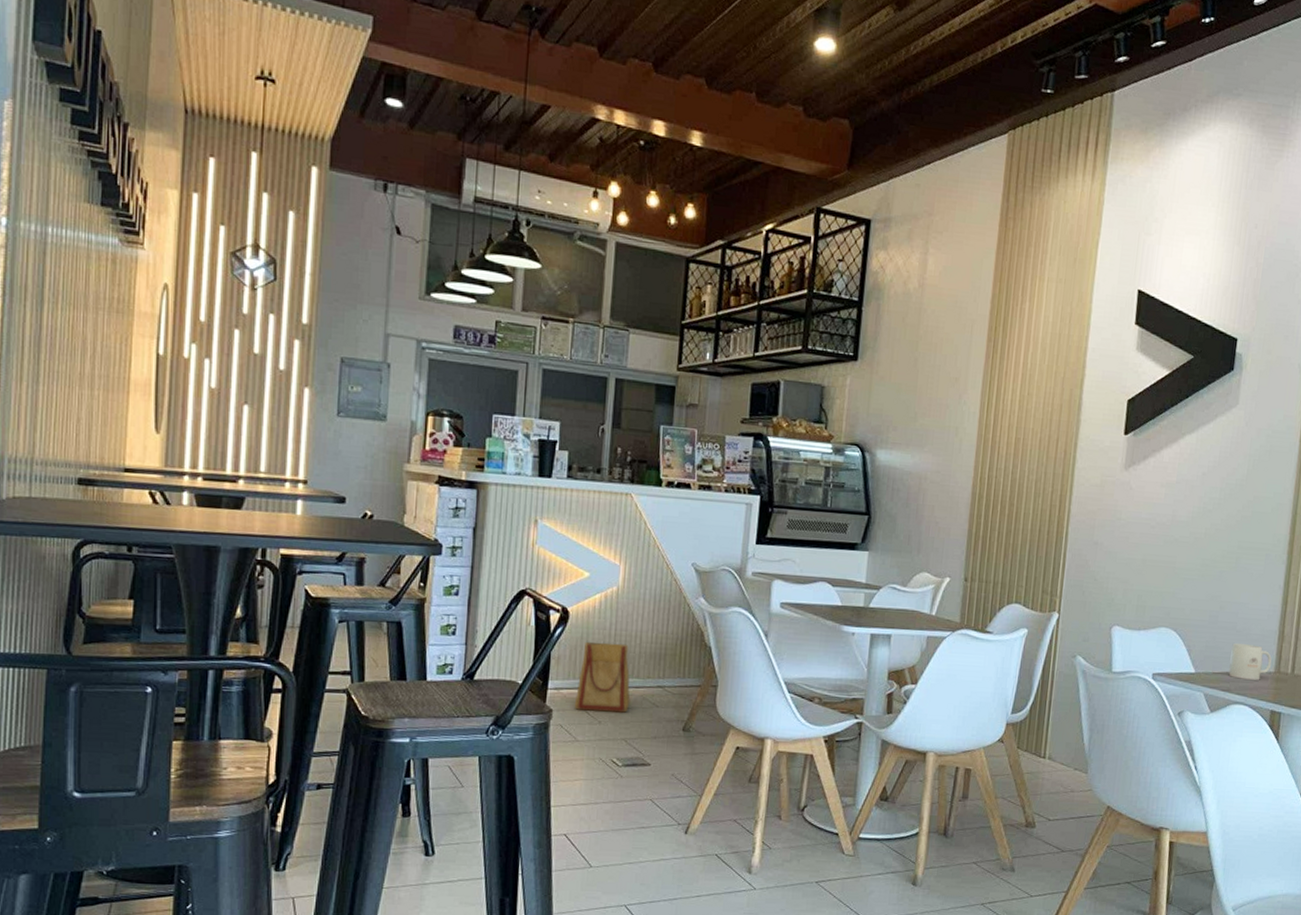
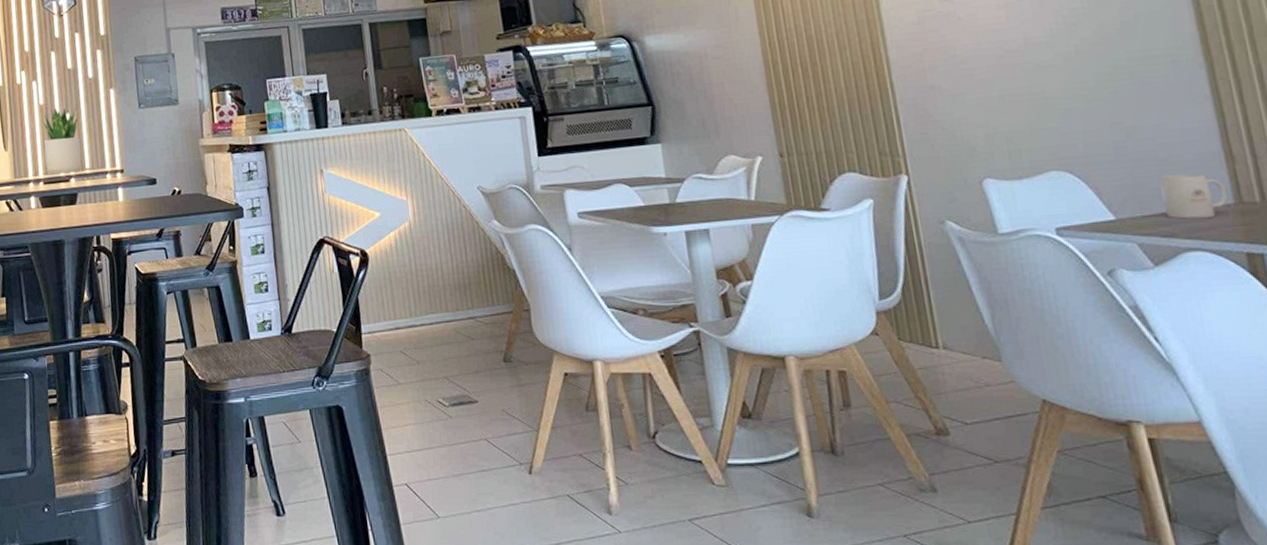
planter: none [209,394,260,474] -> present [43,105,81,175]
shopping bag: present [574,641,631,713] -> none [388,278,445,352]

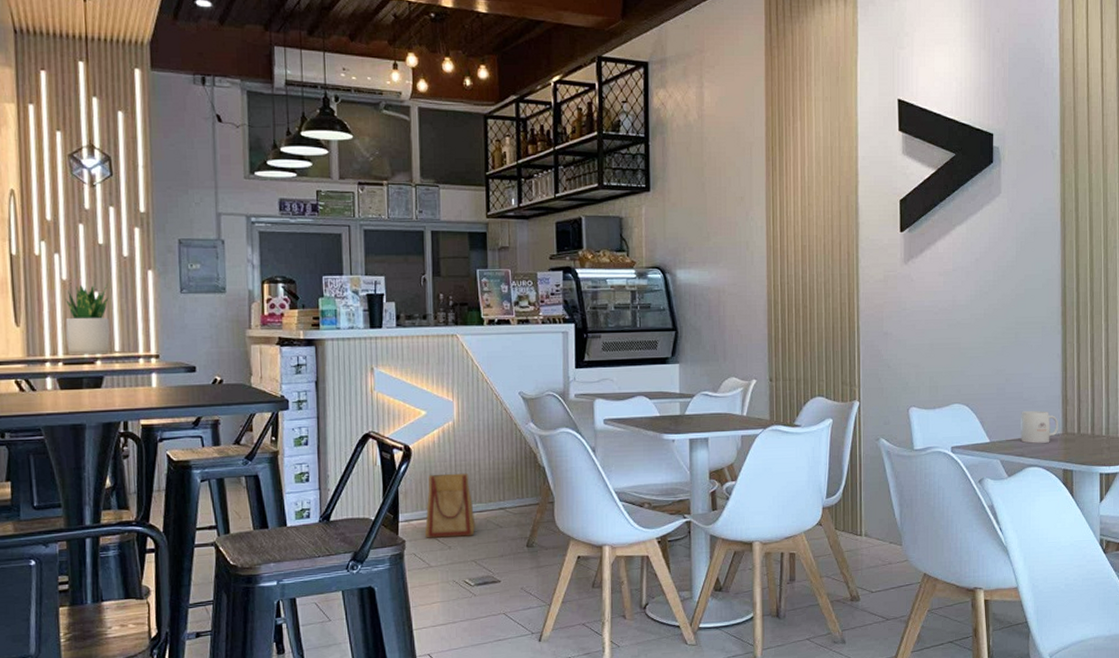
shopping bag: none [388,278,445,352] -> present [424,473,476,538]

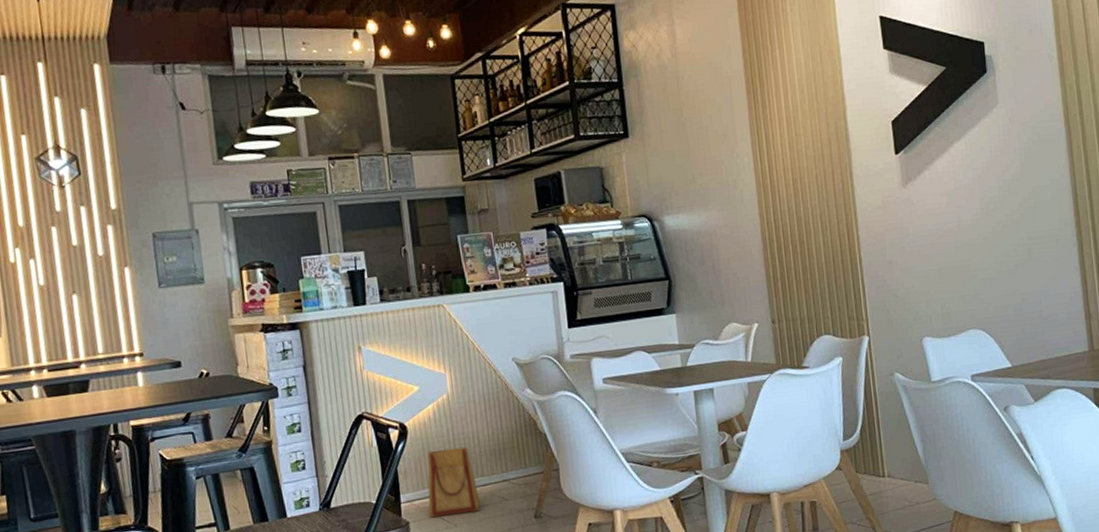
planter: present [65,282,110,355] -> none [45,285,93,362]
mug: present [1020,411,1059,444] -> none [1041,328,1085,365]

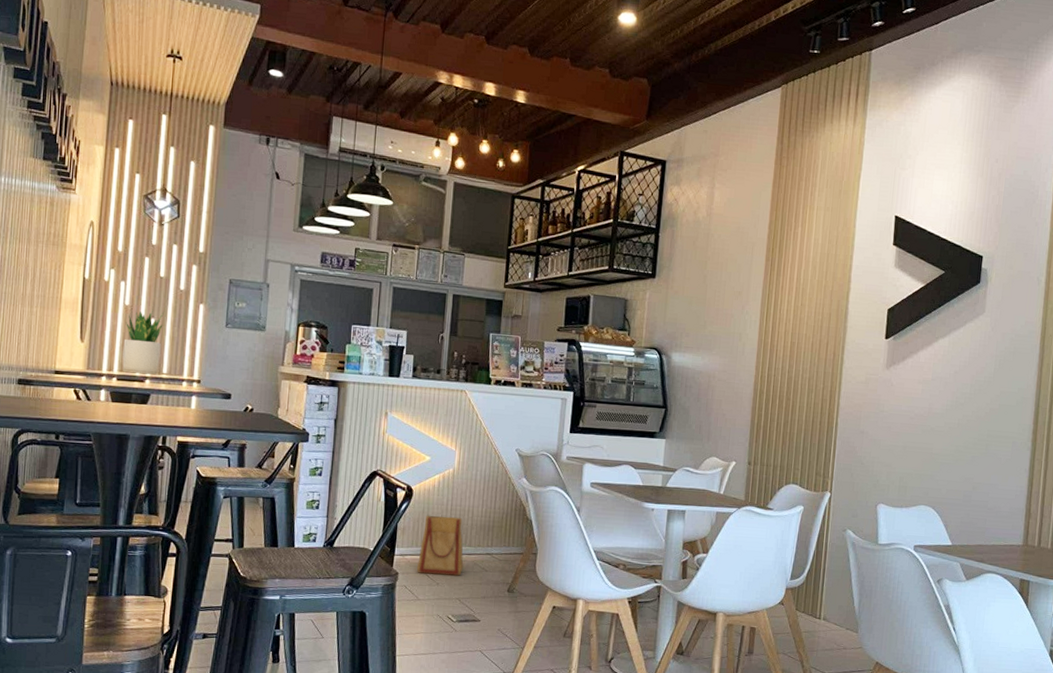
planter: none [45,285,93,362] -> present [122,310,164,375]

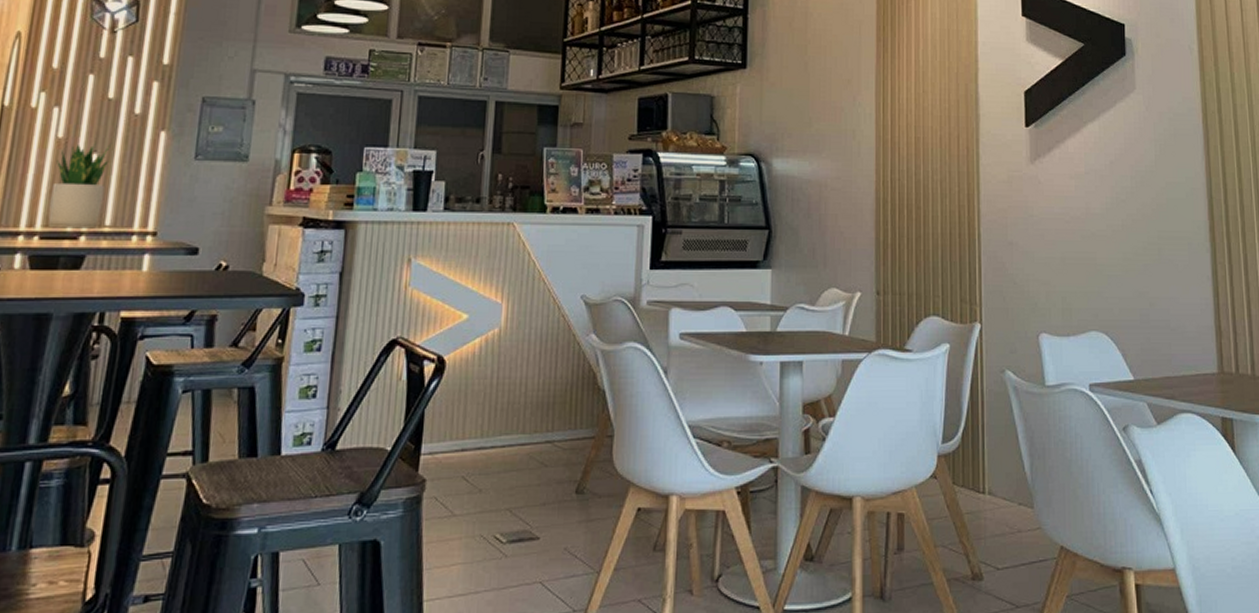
shopping bag: present [416,515,464,576] -> none [450,394,516,477]

